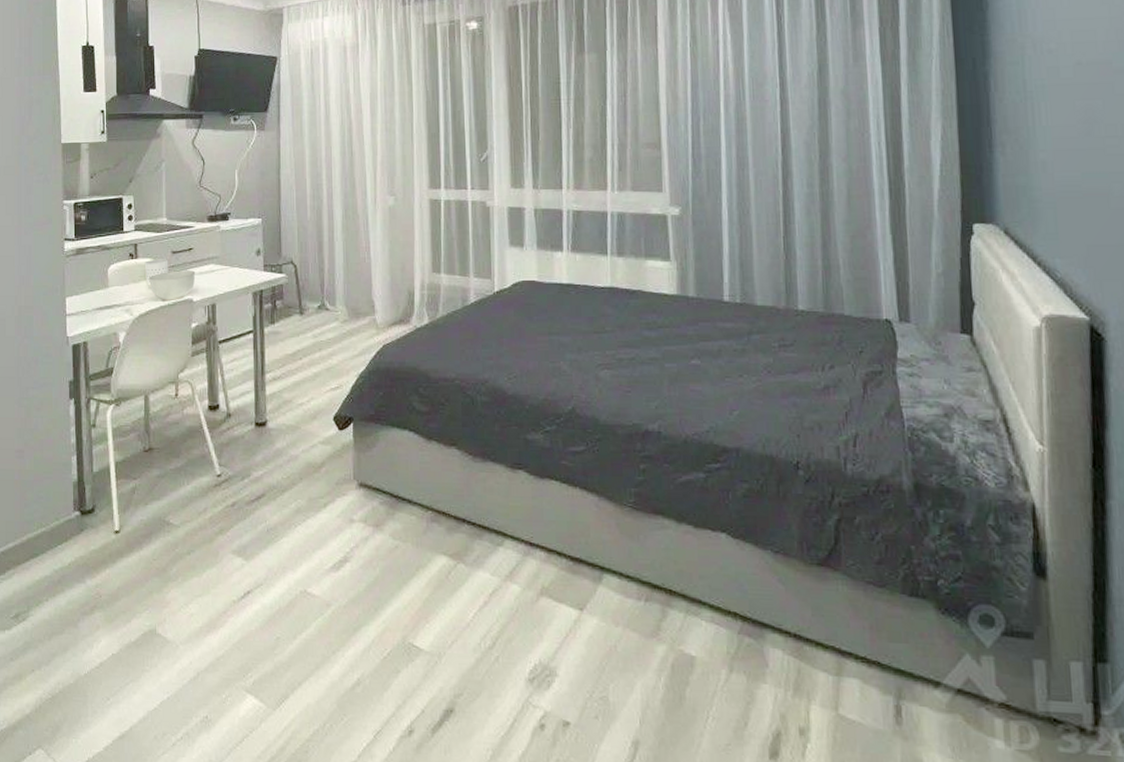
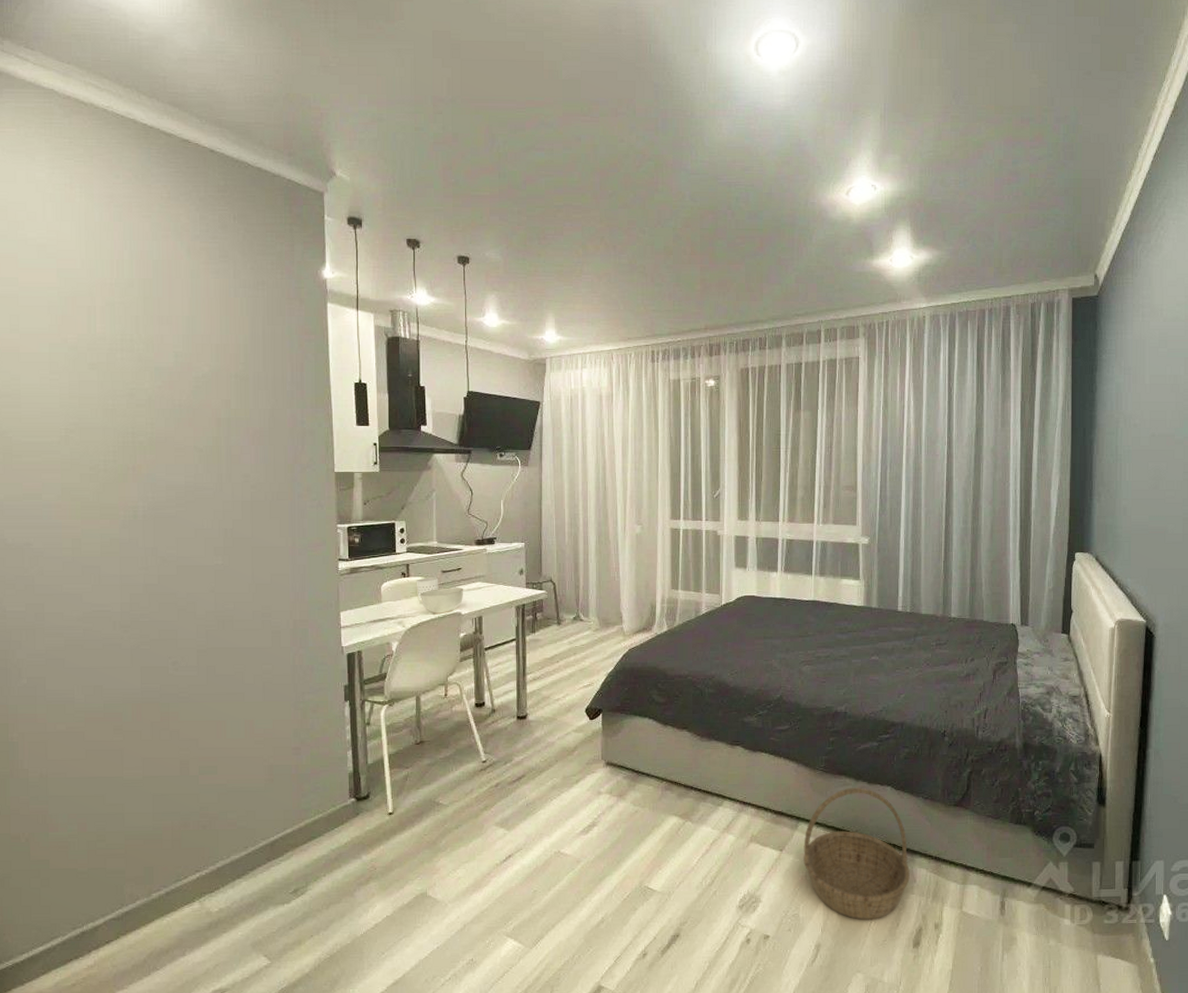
basket: none [611,532,759,714] -> present [804,788,910,920]

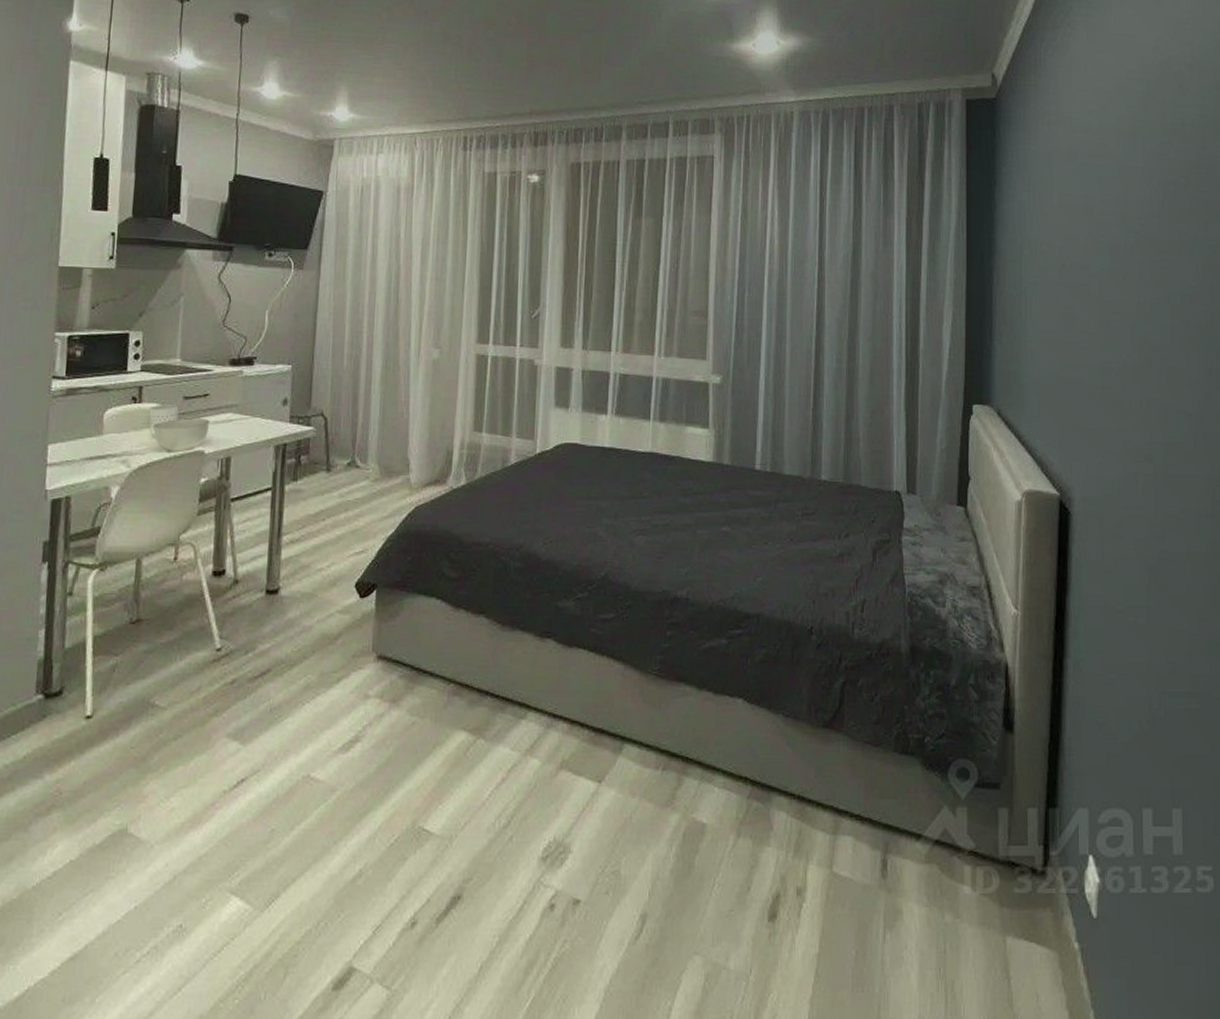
basket: present [804,788,910,920] -> none [628,699,765,881]

